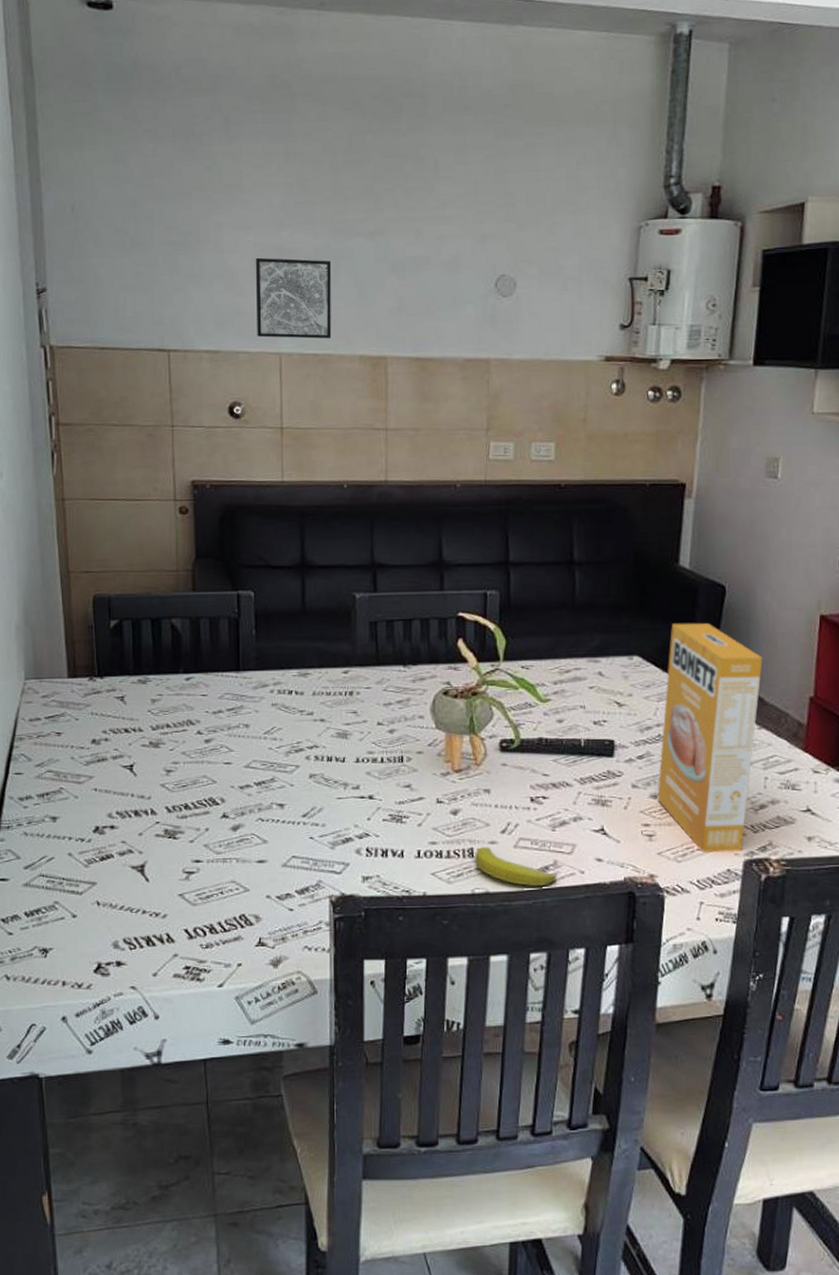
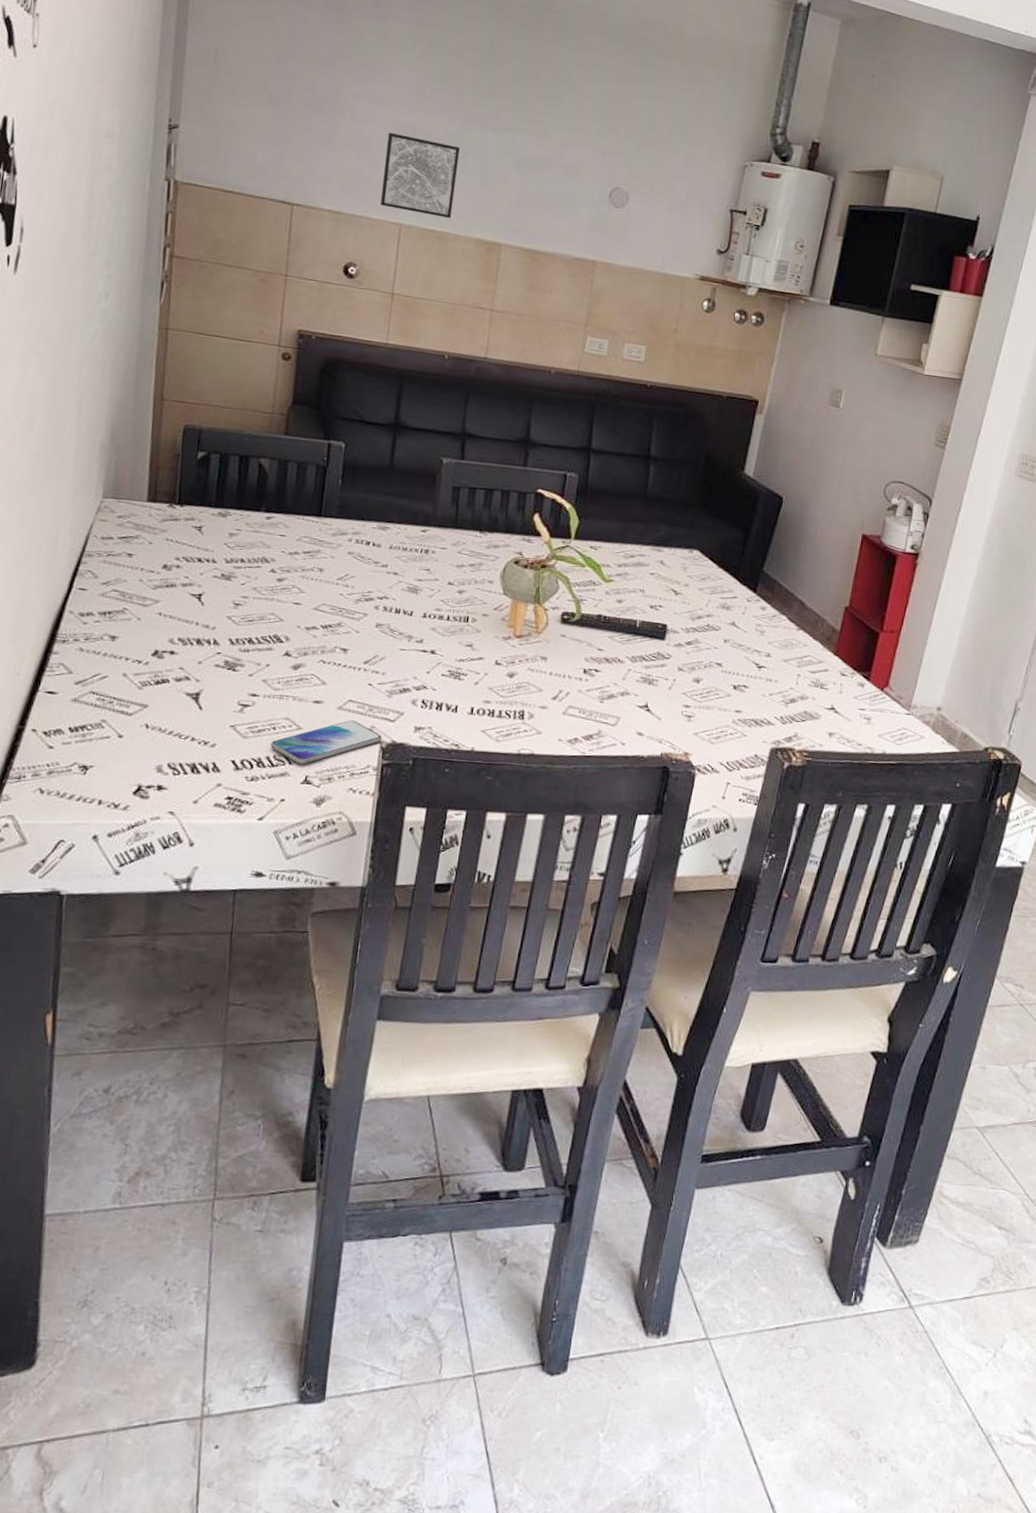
smartphone: none [220,876,331,927] -> present [270,720,383,765]
banana: present [475,847,557,886] -> none [524,711,599,753]
box: present [657,622,763,853] -> none [699,524,808,739]

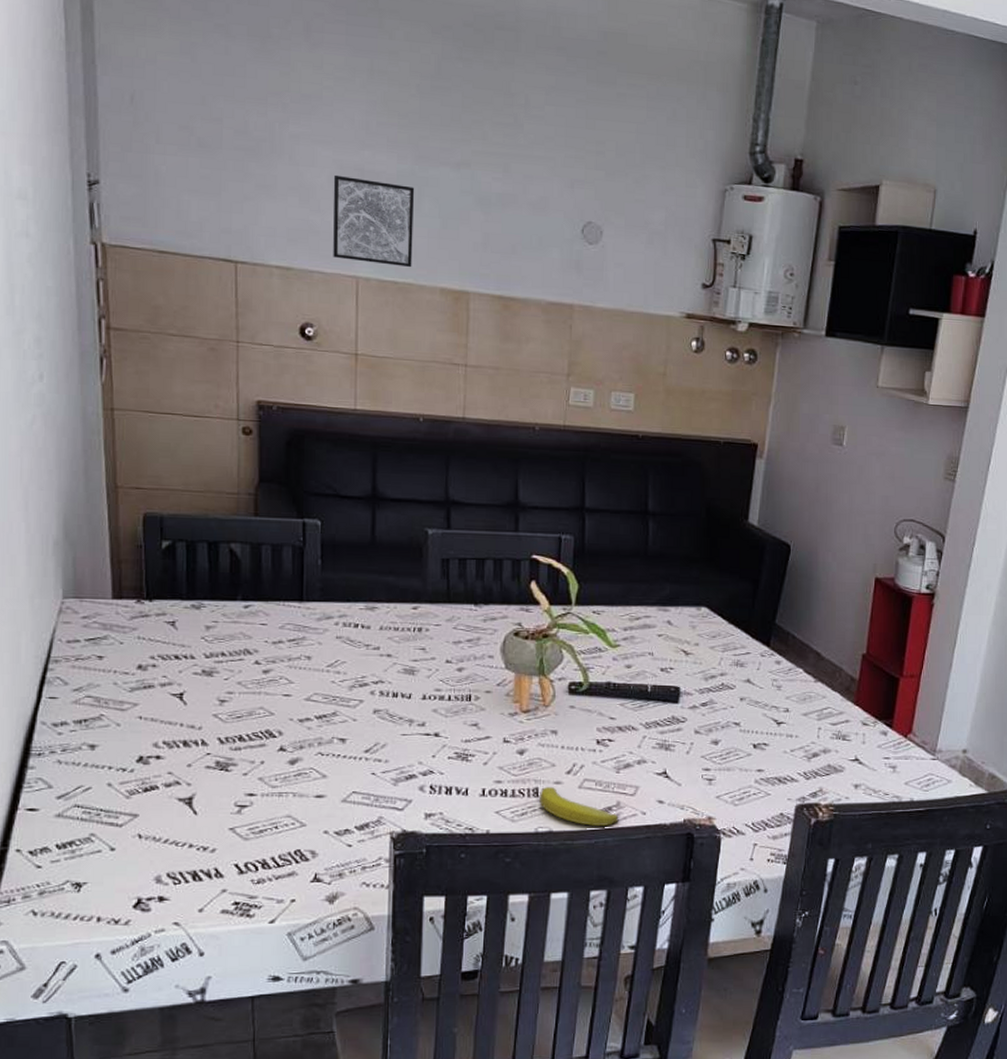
smartphone: present [270,720,383,765] -> none [274,812,392,862]
banana: none [524,711,599,753] -> present [539,787,619,826]

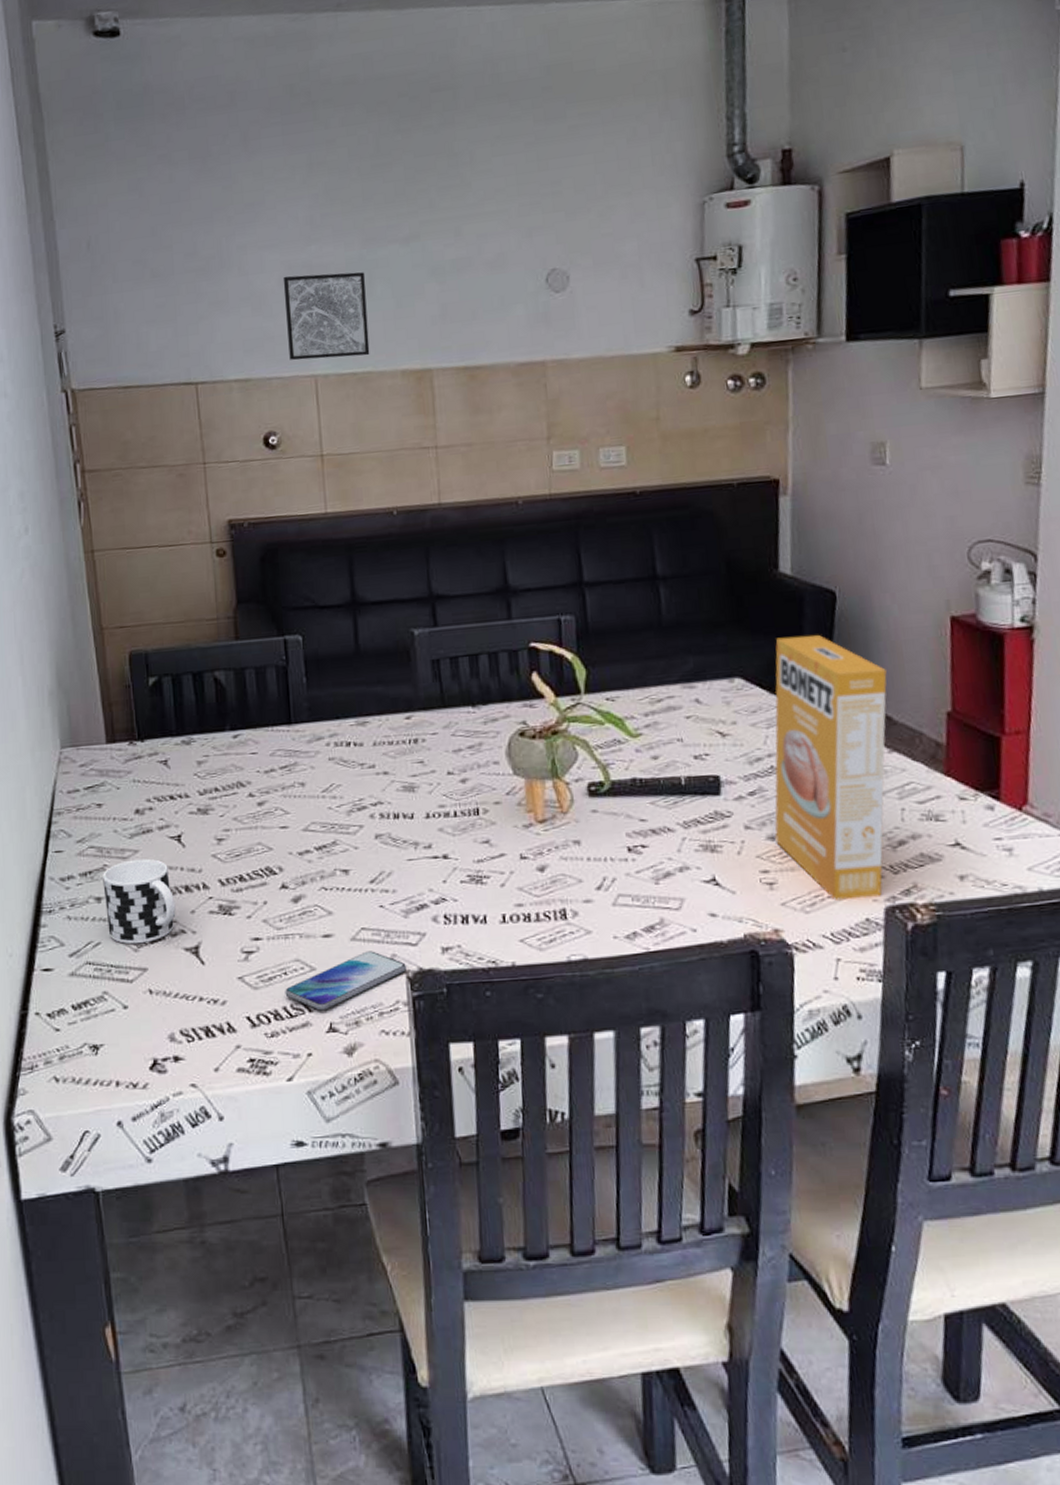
cup: none [98,712,172,791] -> present [103,858,176,945]
smartphone: none [274,812,392,862] -> present [285,951,407,1011]
banana: present [539,787,619,826] -> none [568,907,665,950]
box: none [718,577,821,797] -> present [774,635,887,901]

